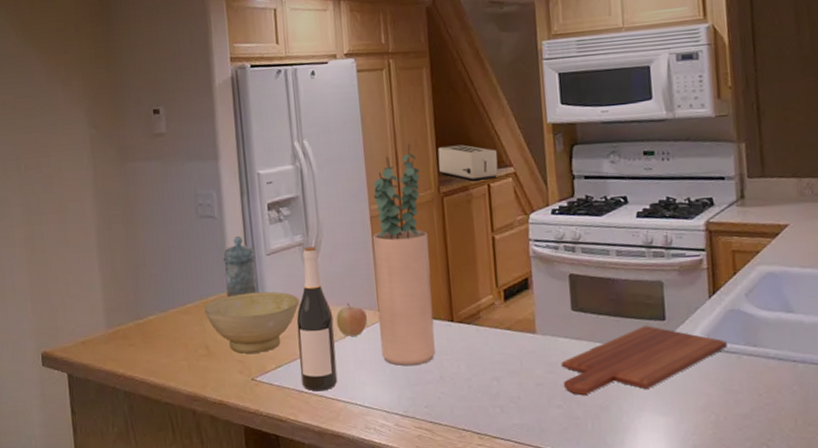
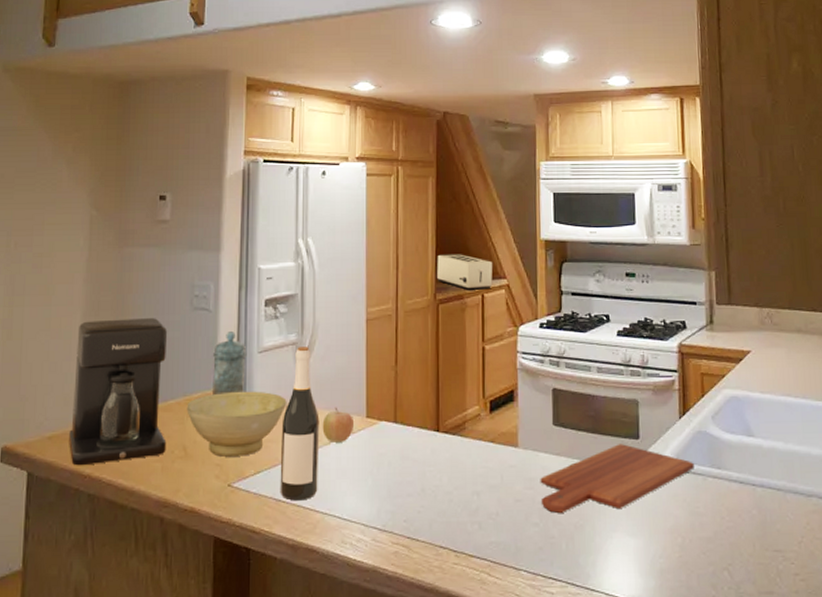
coffee maker: none [94,228,190,367] -> present [69,318,168,466]
vase: present [372,143,435,366] -> none [364,248,421,476]

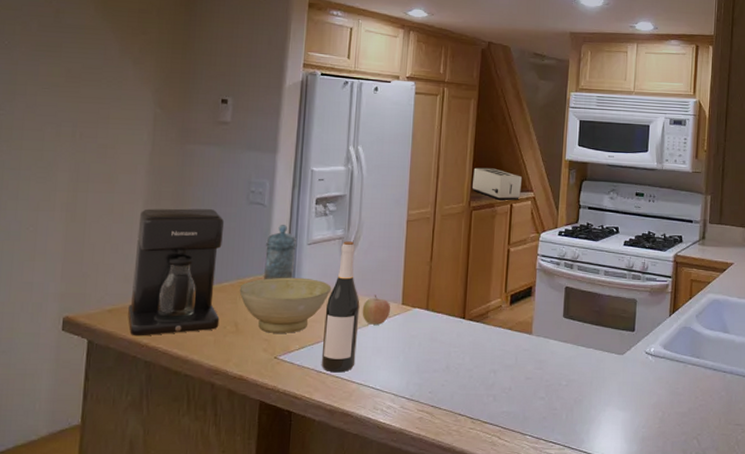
cutting board: present [540,444,694,513] -> none [547,335,678,389]

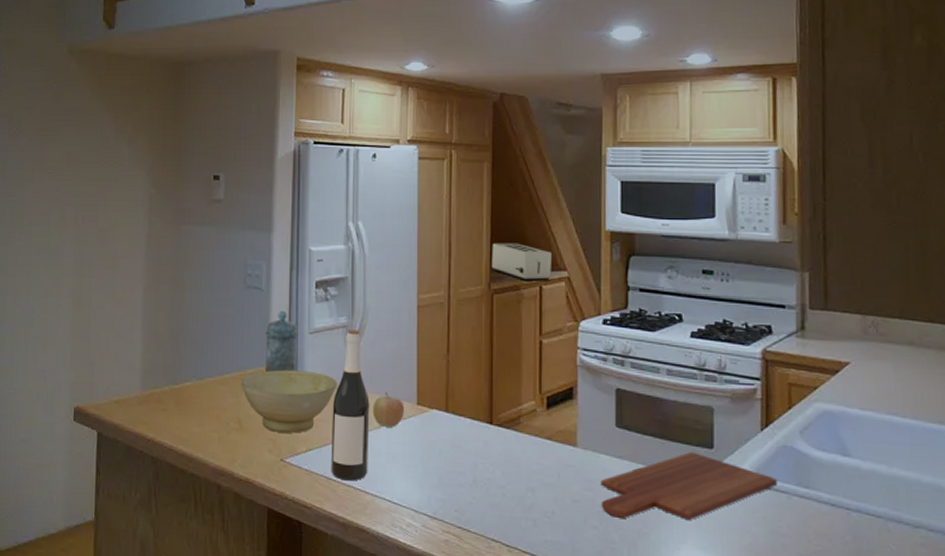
coffee maker: present [128,208,225,336] -> none [133,294,223,430]
cutting board: none [547,335,678,389] -> present [600,452,777,520]

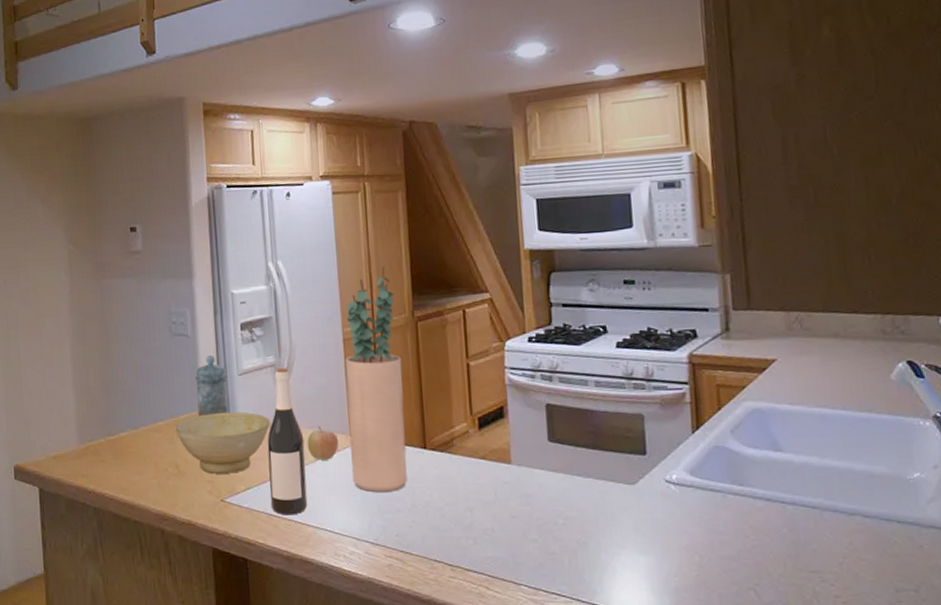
vase: none [415,235,474,465] -> present [345,266,407,492]
toaster: present [492,243,552,281] -> none [412,269,474,306]
cutting board: present [600,452,777,520] -> none [537,460,712,529]

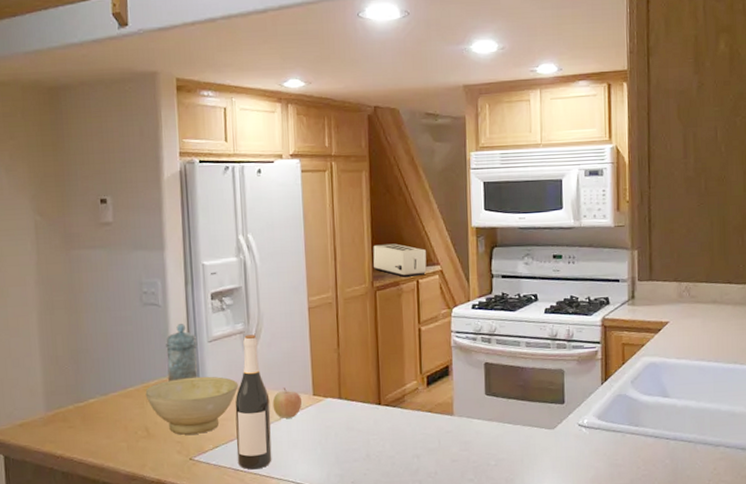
vase: present [345,266,407,492] -> none [309,240,364,445]
toaster: none [412,269,474,306] -> present [373,243,427,277]

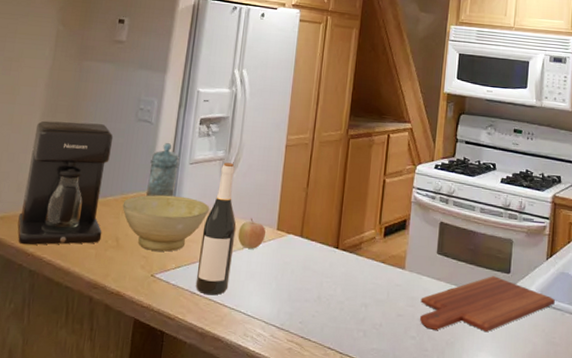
coffee maker: none [35,314,130,449] -> present [17,120,114,245]
toaster: present [373,243,427,277] -> none [351,96,400,131]
cutting board: none [474,408,614,470] -> present [419,276,555,332]

